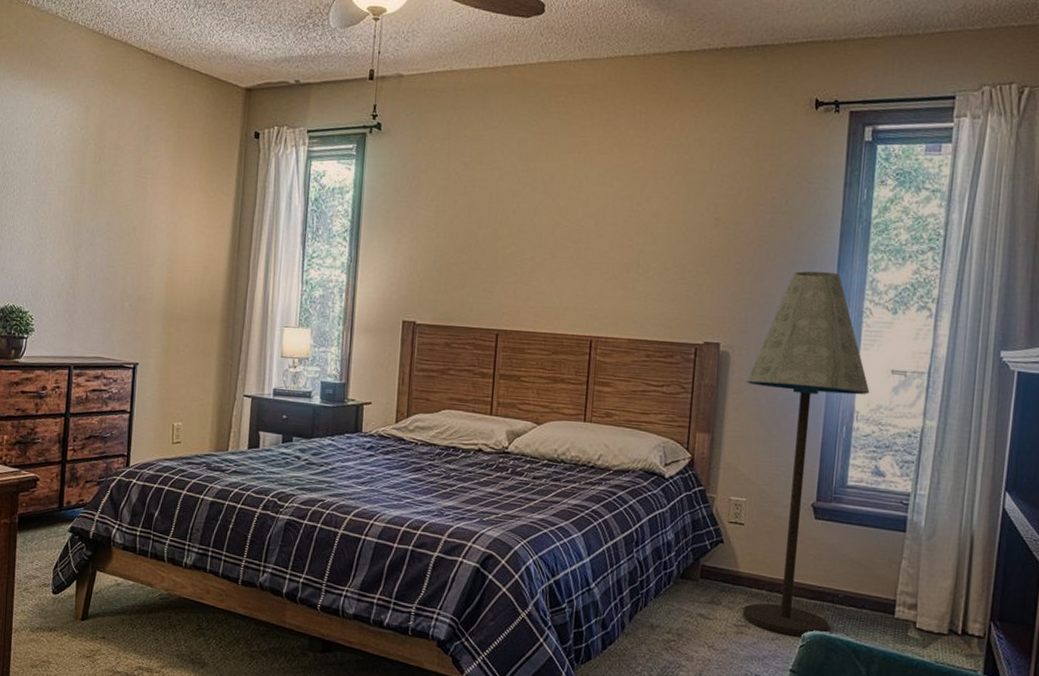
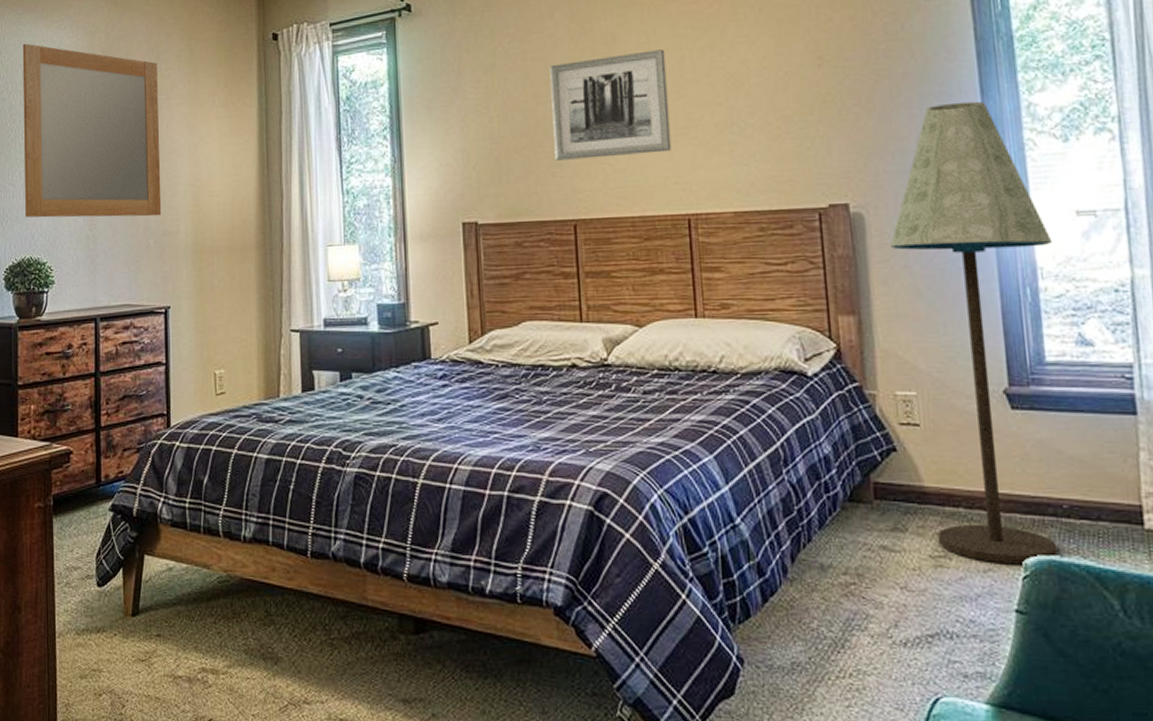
home mirror: none [11,108,146,283] -> present [22,43,162,218]
wall art: none [488,193,593,282] -> present [550,49,672,161]

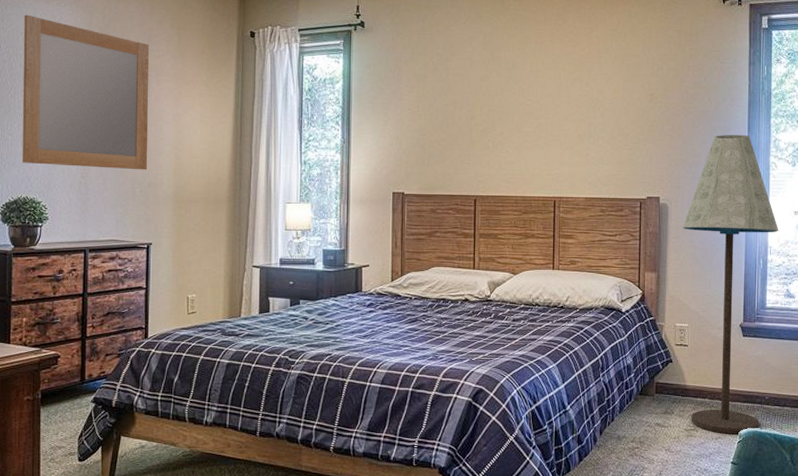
wall art: present [550,49,672,161] -> none [465,77,549,152]

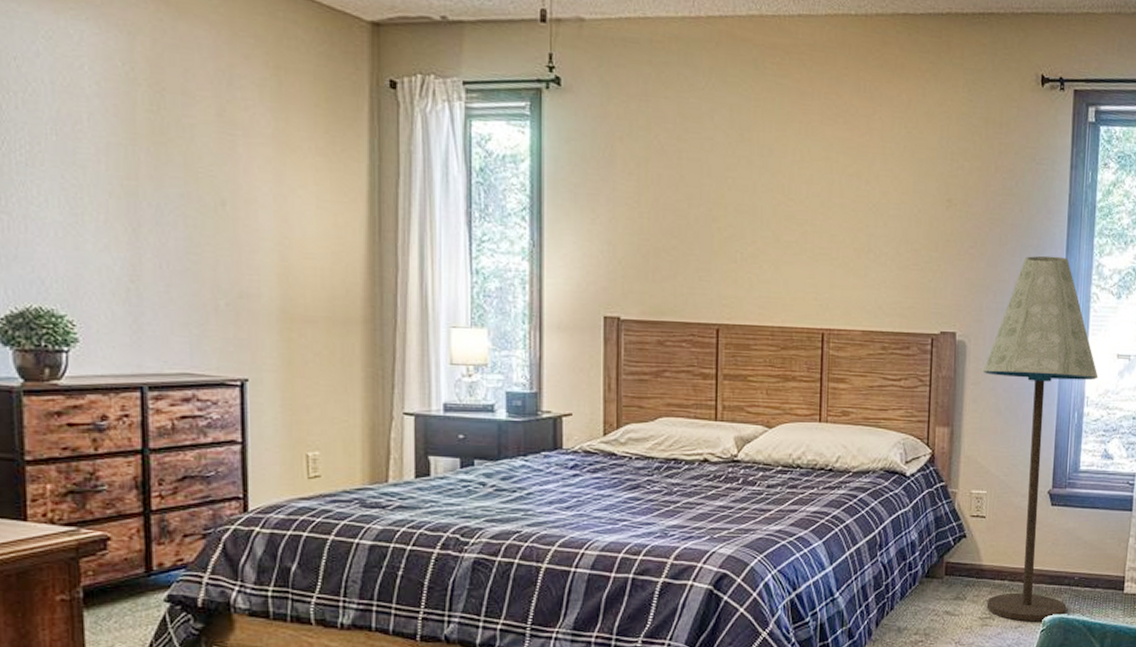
home mirror: present [22,14,149,170] -> none [16,29,237,274]

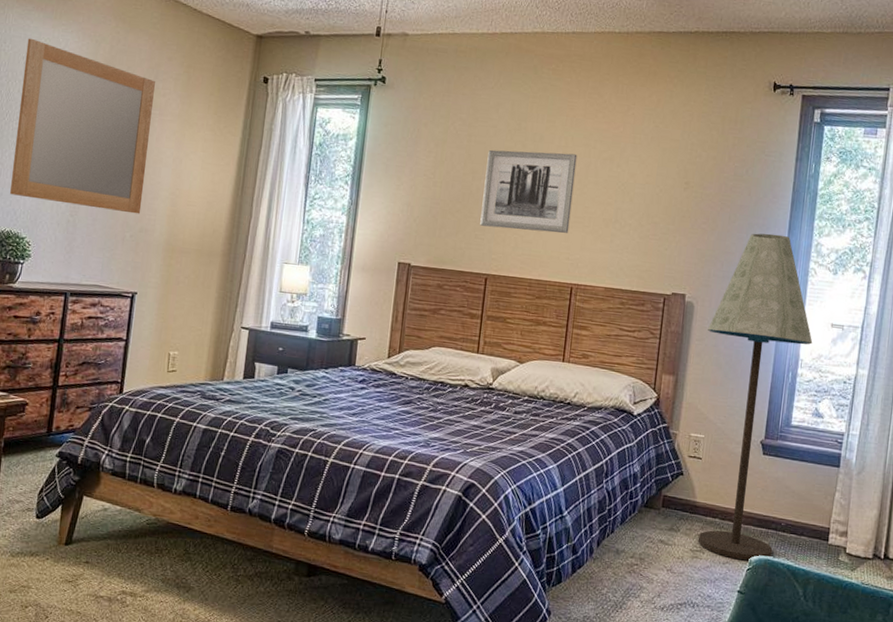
home mirror: none [16,29,237,274] -> present [10,38,155,214]
wall art: none [703,168,817,269] -> present [480,149,578,234]

